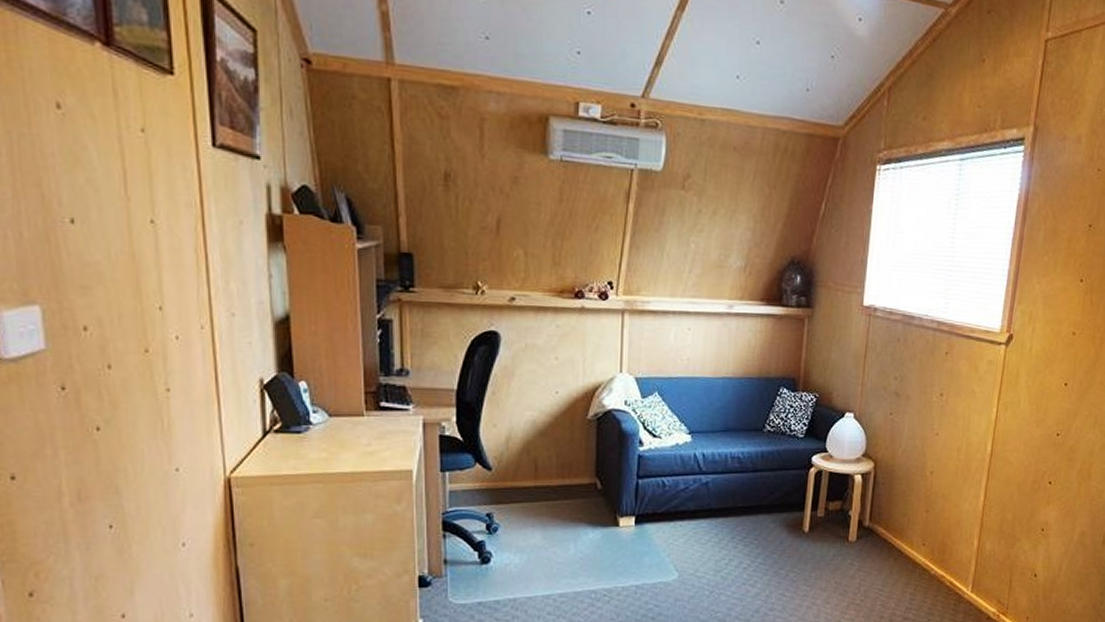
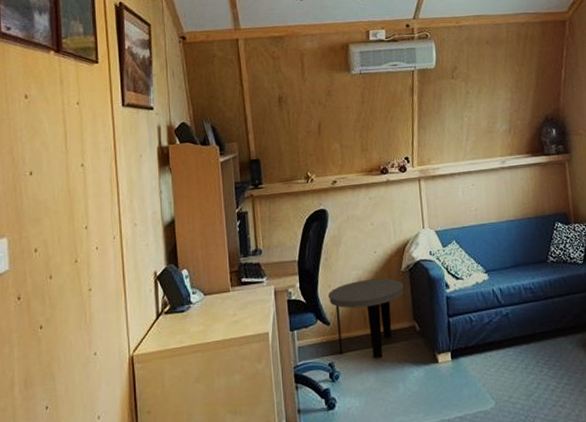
side table: none [491,424,589,514] -> present [327,278,404,359]

